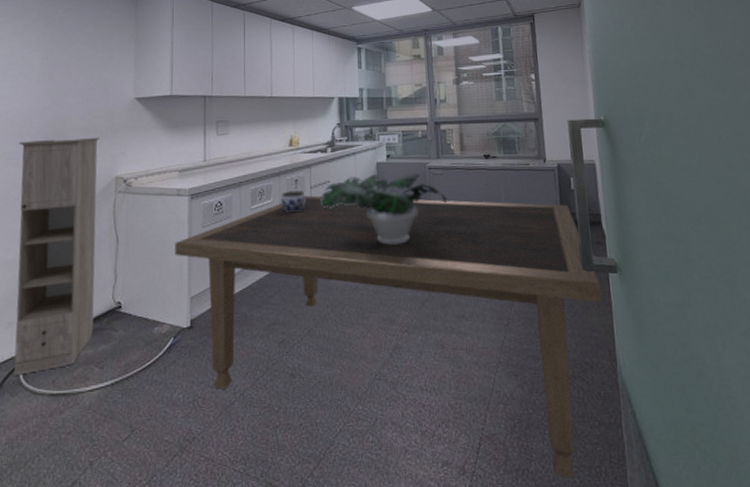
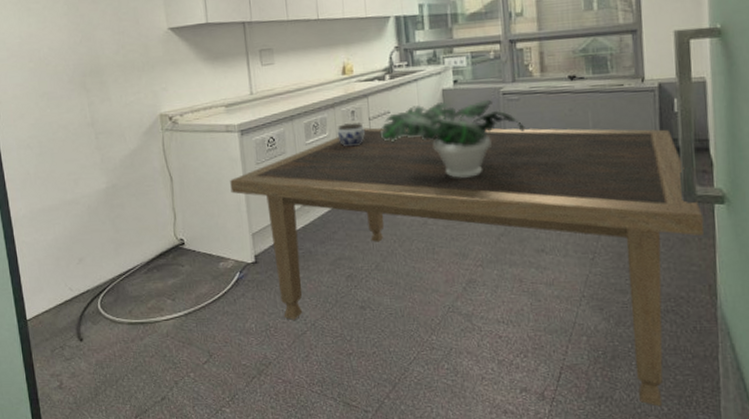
storage cabinet: present [14,137,100,376] -> none [57,72,161,306]

